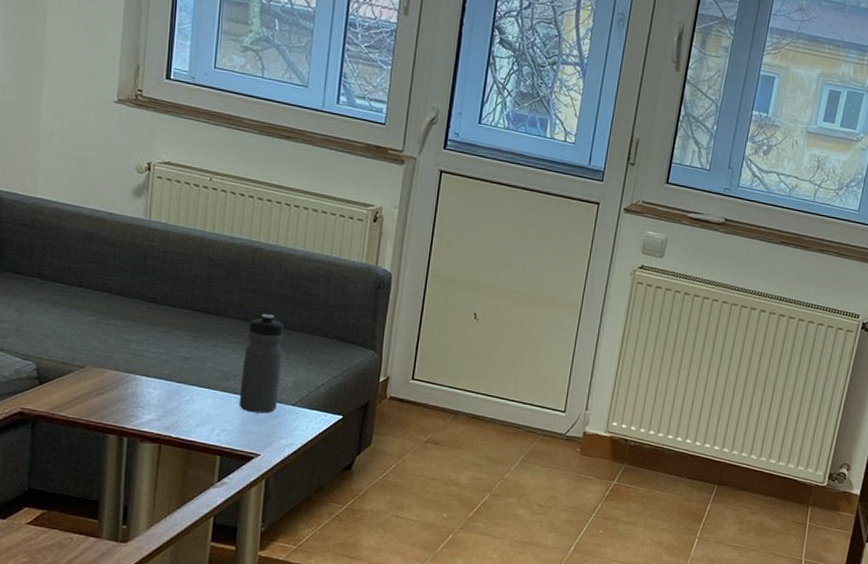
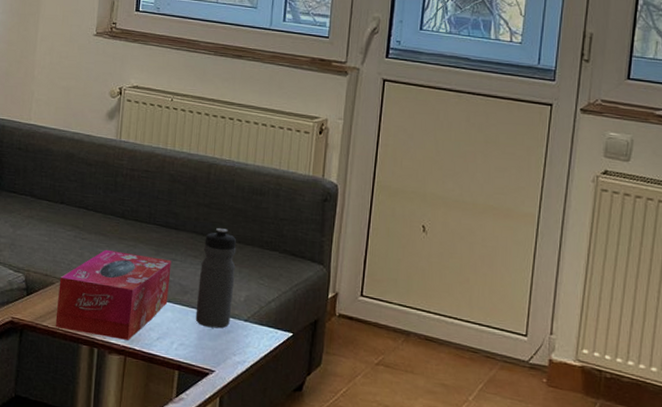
tissue box: none [75,335,212,428] -> present [55,249,172,340]

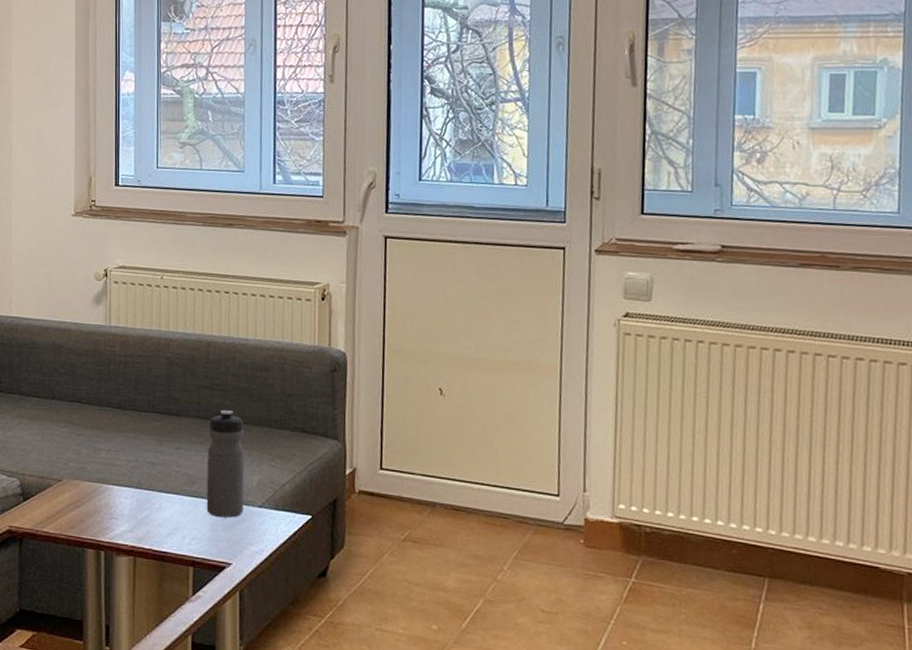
tissue box: present [55,249,172,340] -> none [56,444,176,539]

